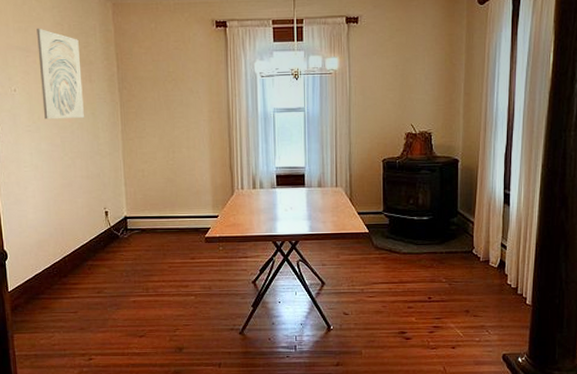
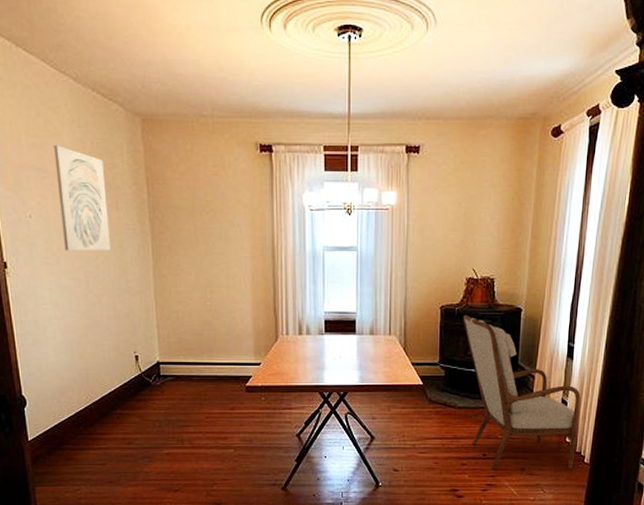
armchair: none [404,166,519,312] -> present [463,314,581,469]

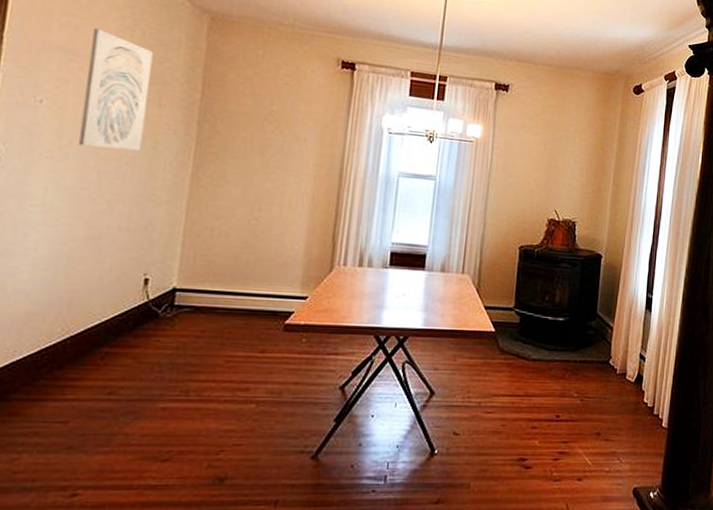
armchair: present [463,314,581,469] -> none [542,256,659,434]

